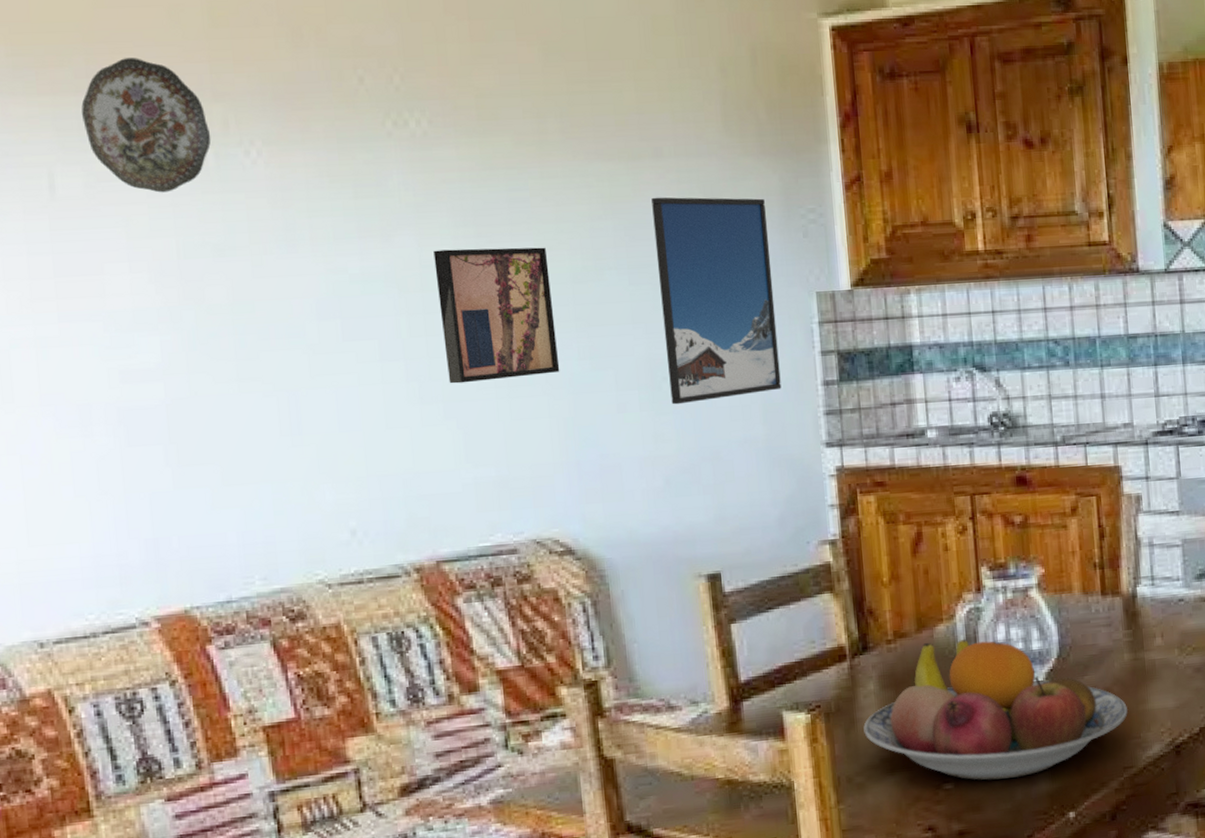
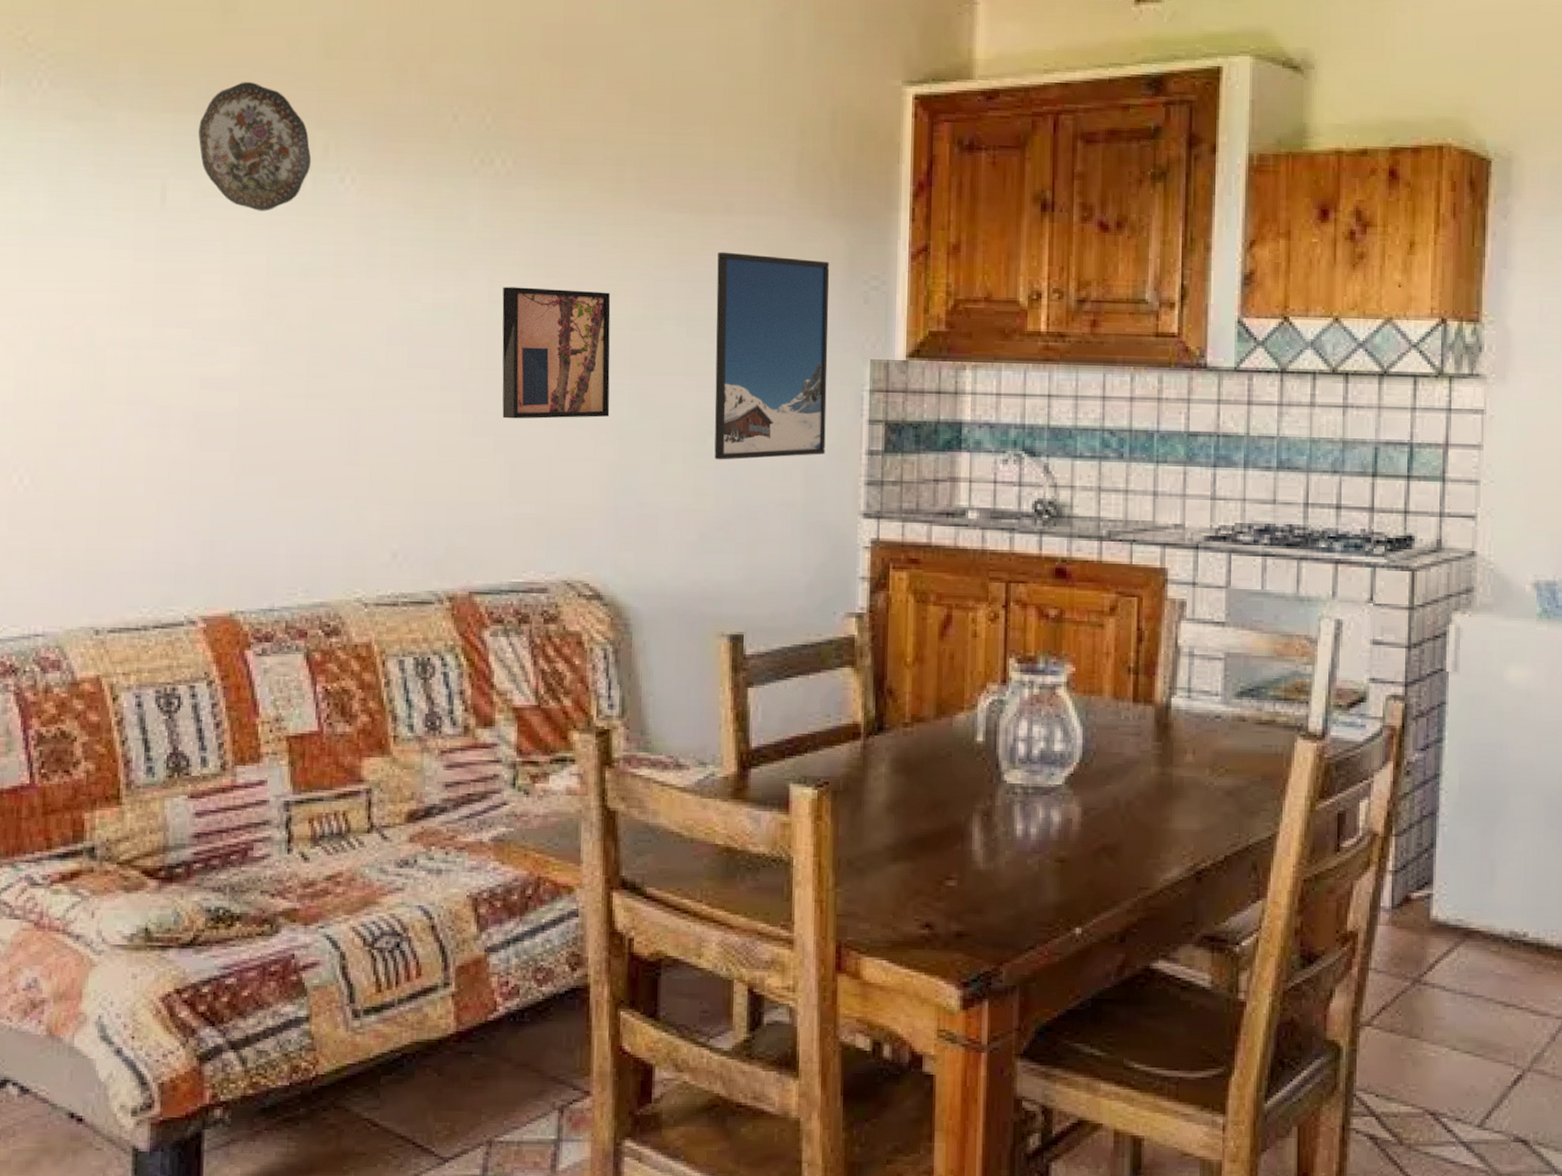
fruit bowl: present [863,639,1128,780] -> none [870,731,1149,883]

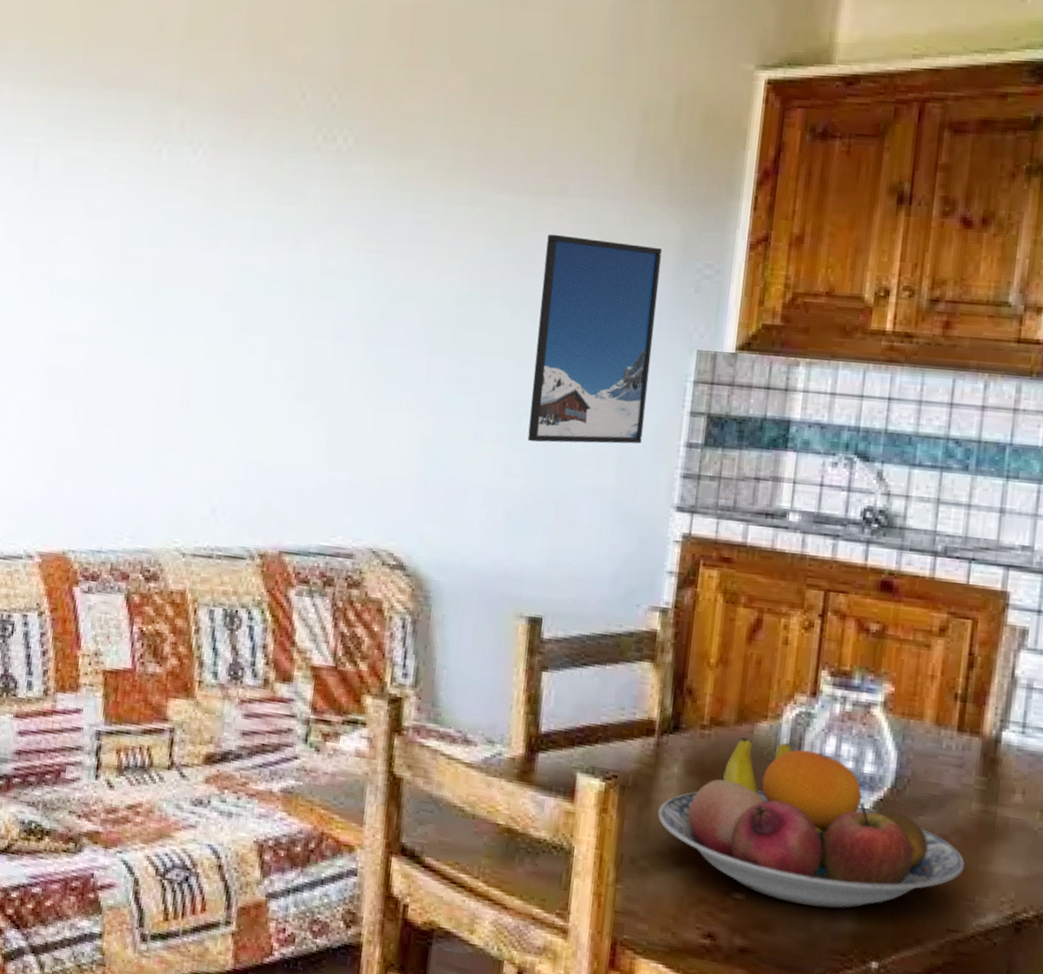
decorative plate: present [199,82,312,211] -> none [71,59,169,180]
wall art: present [502,287,611,419] -> none [324,260,437,392]
fruit bowl: none [870,731,1149,883] -> present [658,737,965,909]

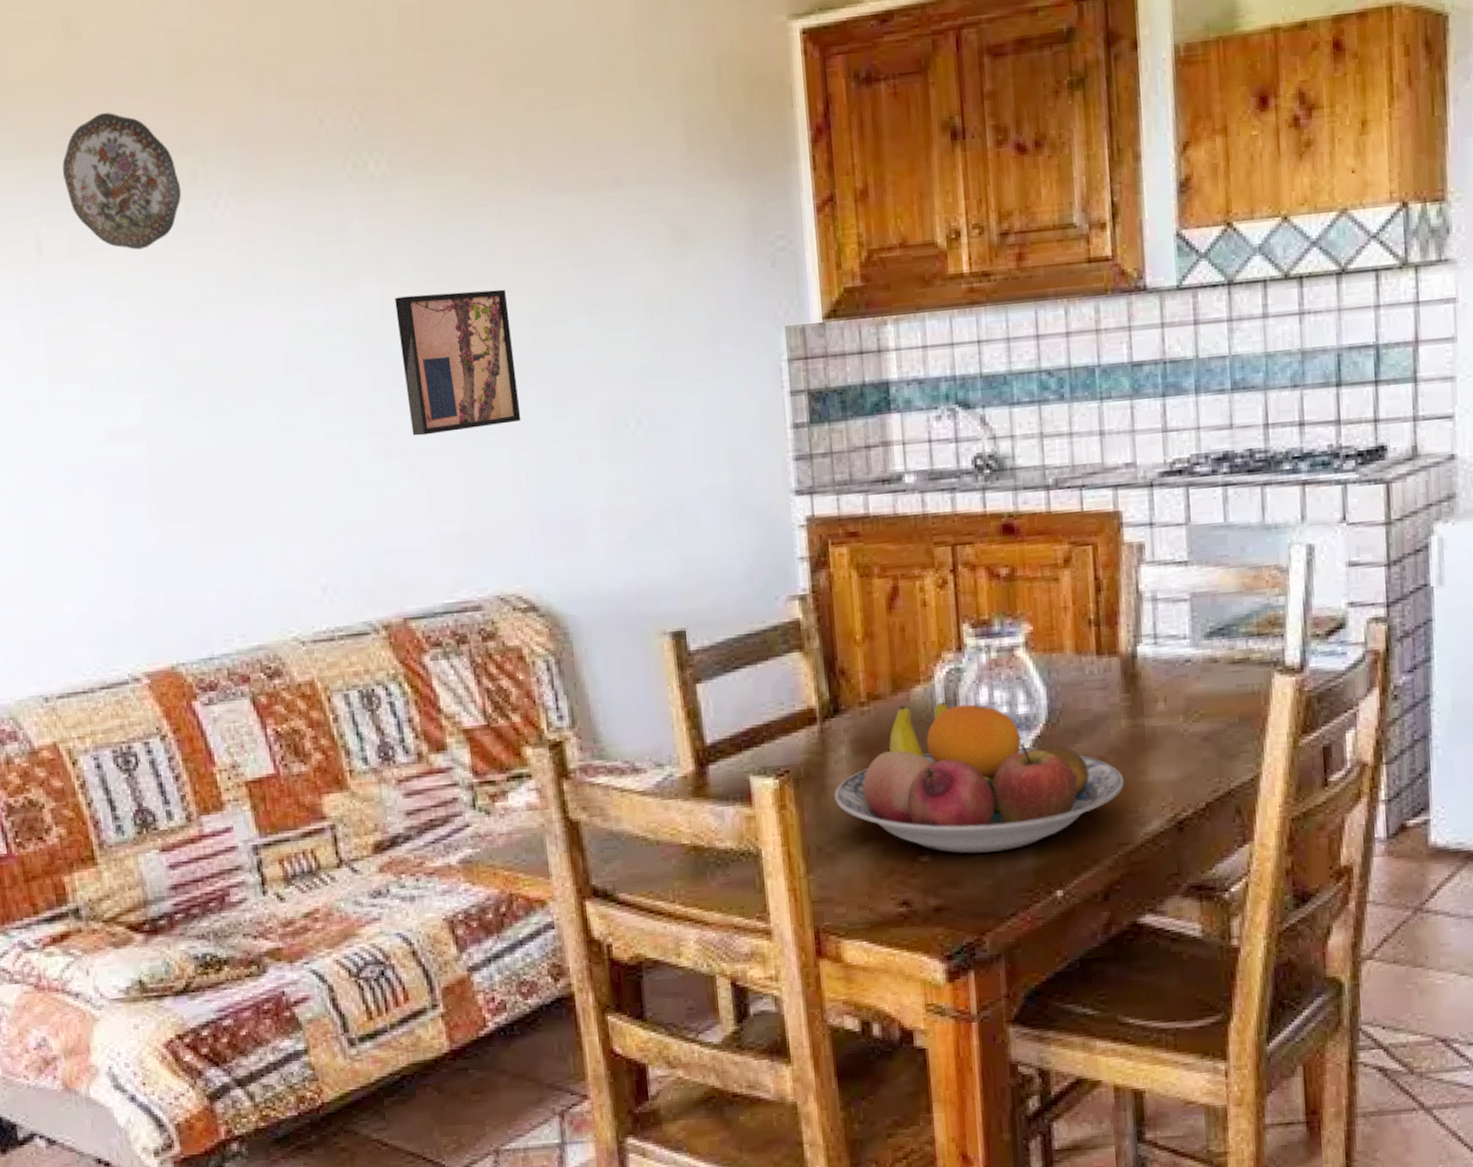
decorative plate: none [71,59,169,180] -> present [62,112,182,250]
wall art: none [324,260,437,392] -> present [395,289,521,436]
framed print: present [527,234,662,444] -> none [612,226,748,453]

